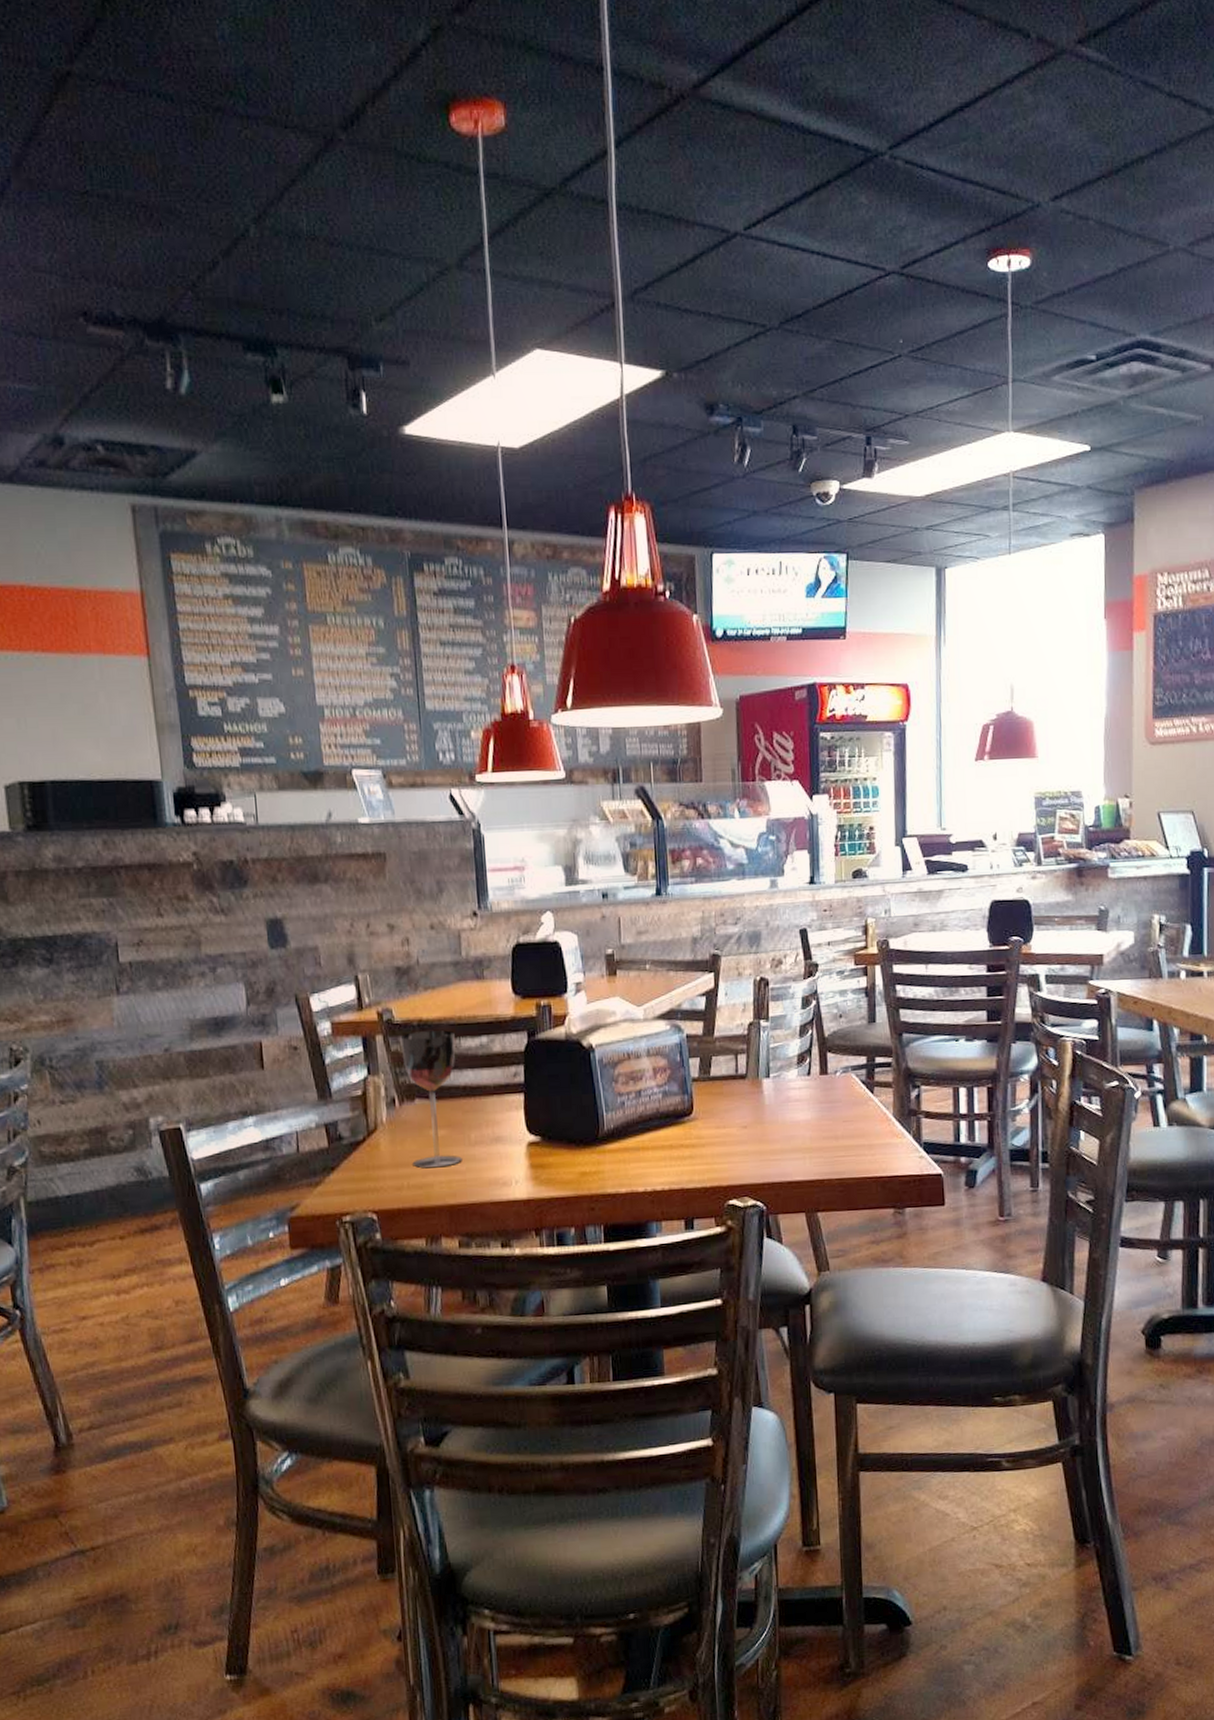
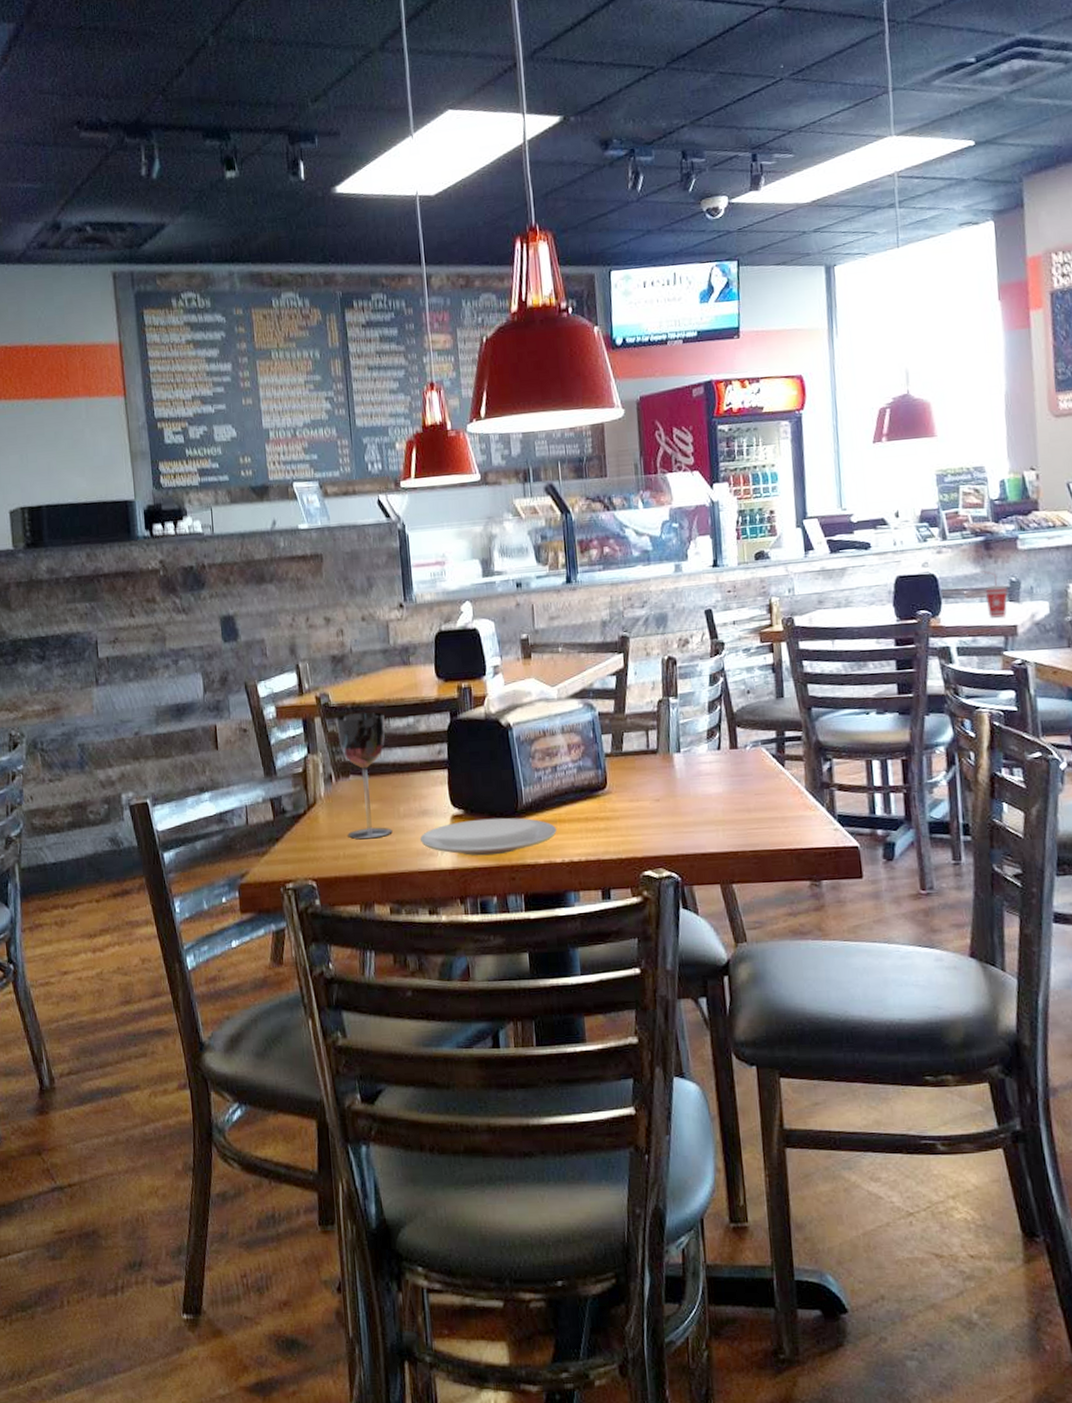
plate: none [493,1145,639,1186] -> present [420,817,557,856]
beverage cup: none [1072,898,1097,946] -> present [980,571,1008,617]

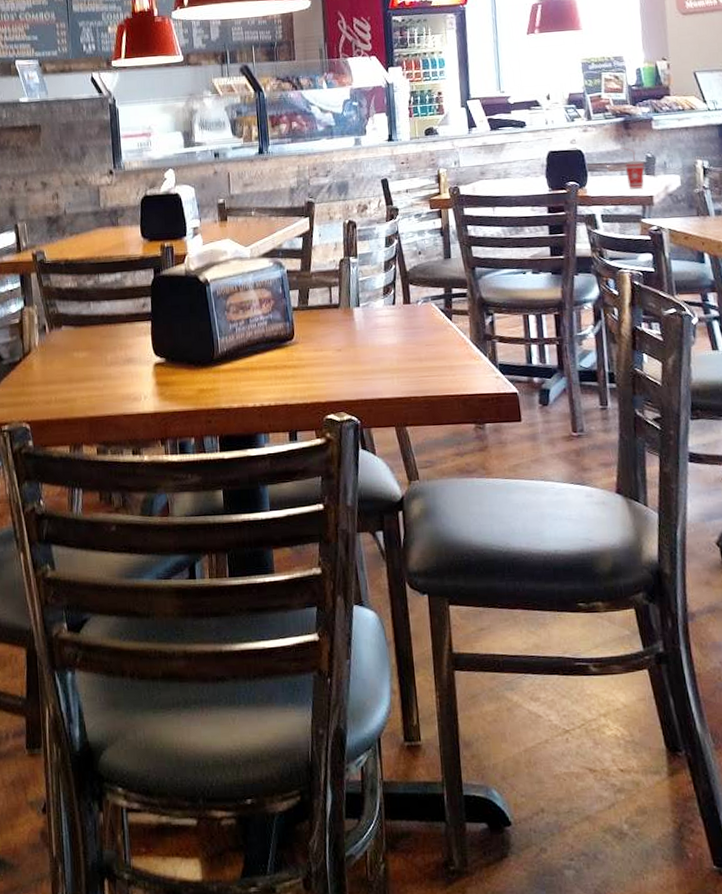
wineglass: present [336,712,392,839] -> none [50,268,100,384]
plate: present [420,817,557,856] -> none [126,365,249,401]

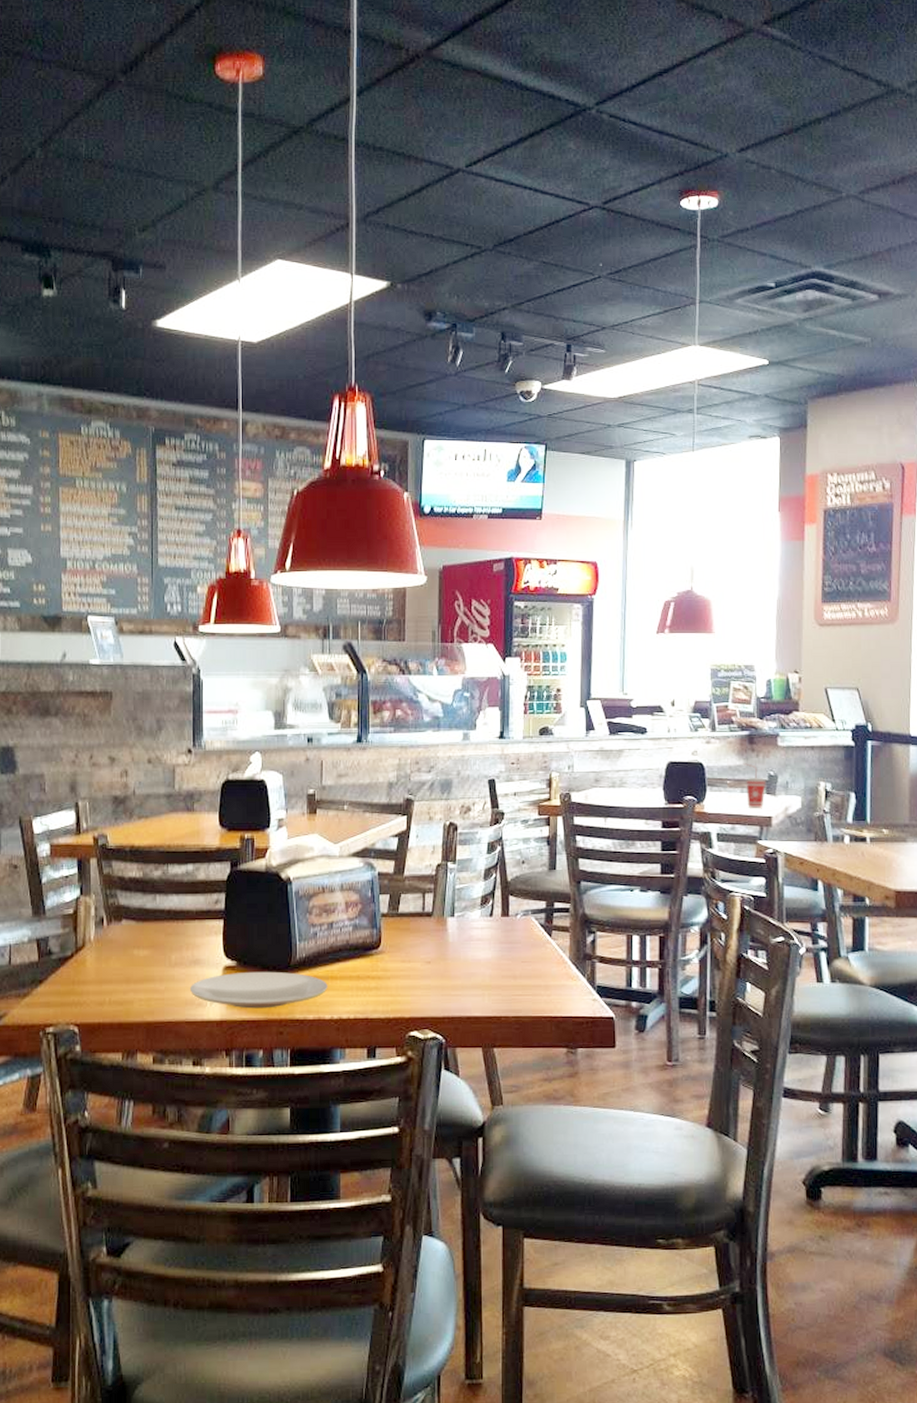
plate: none [126,365,249,401] -> present [190,971,328,1009]

